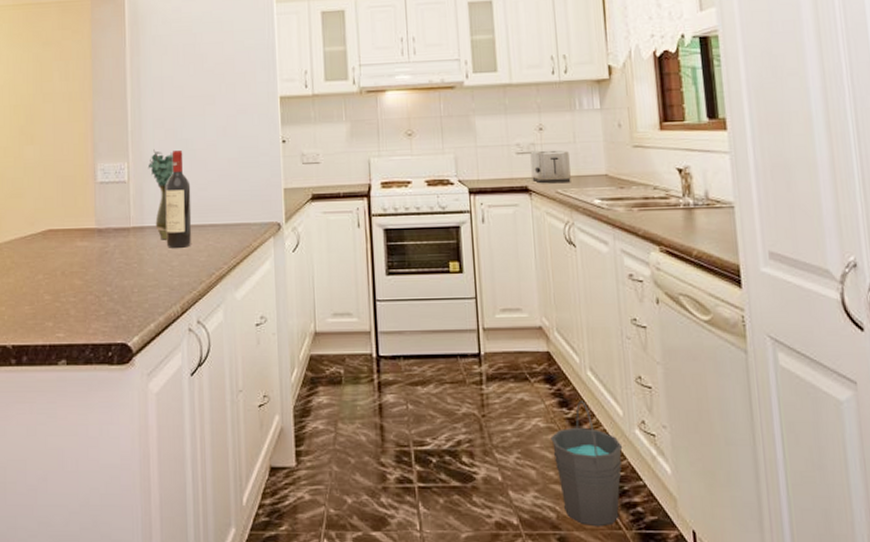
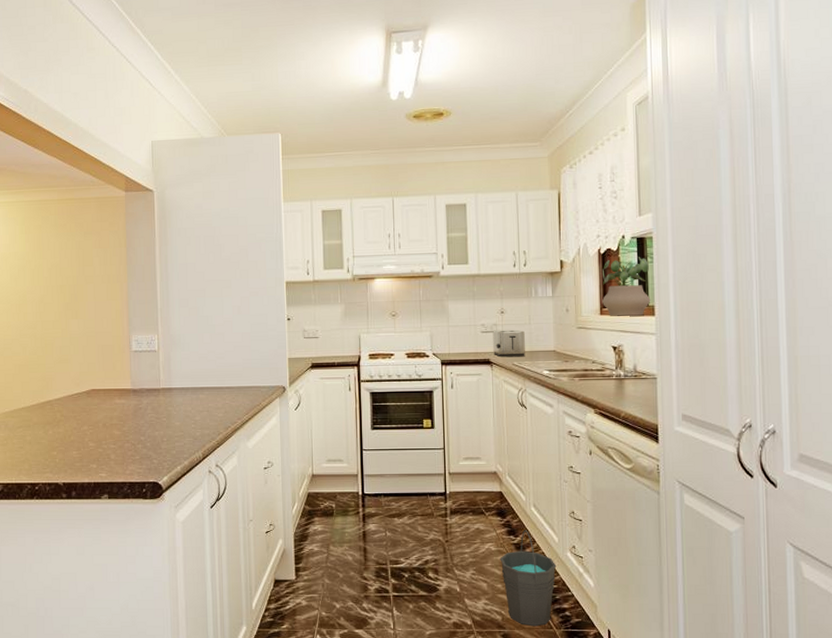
vase: present [147,149,173,240] -> none [174,324,196,399]
wine bottle: present [165,151,192,248] -> none [189,326,212,406]
potted plant: none [660,59,721,132] -> present [601,257,651,316]

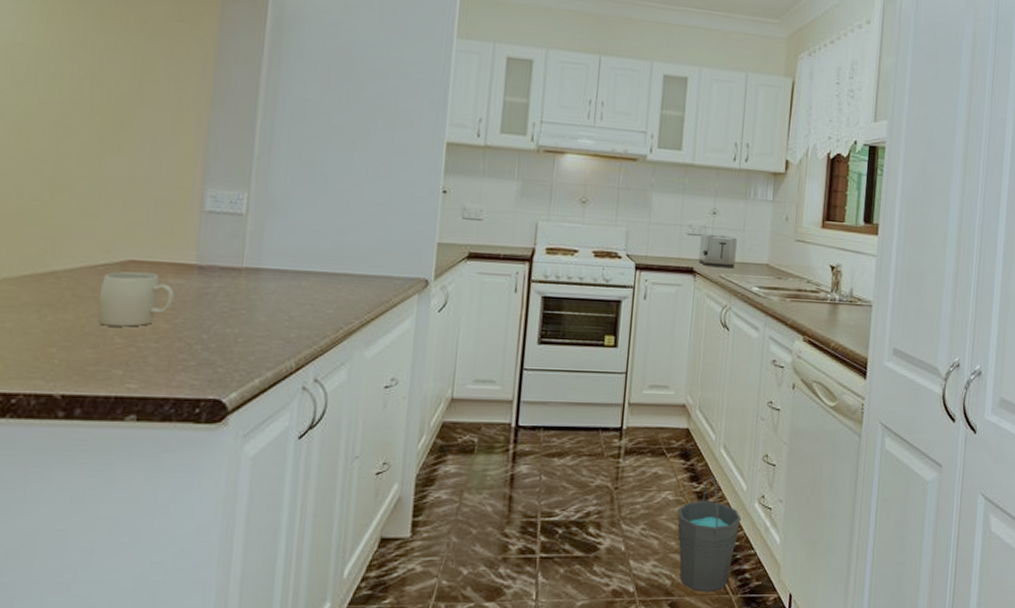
mug: none [76,396,121,435] -> present [98,271,175,327]
potted plant: present [601,257,651,316] -> none [824,166,878,234]

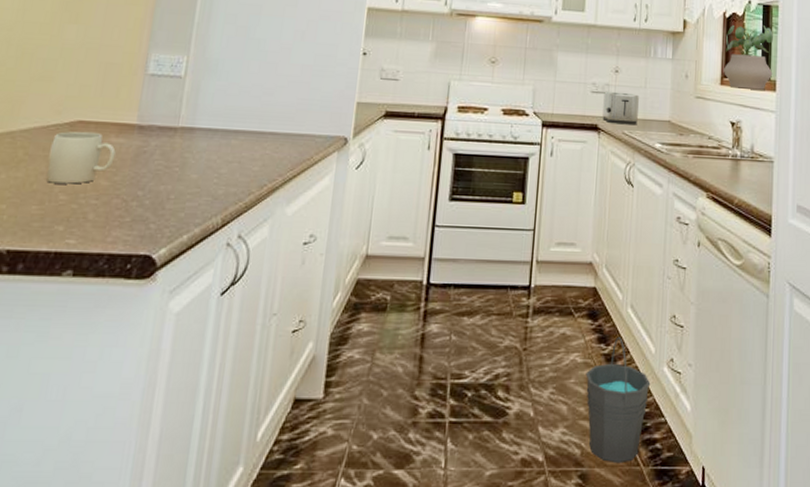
potted plant: none [824,166,878,234] -> present [723,24,773,90]

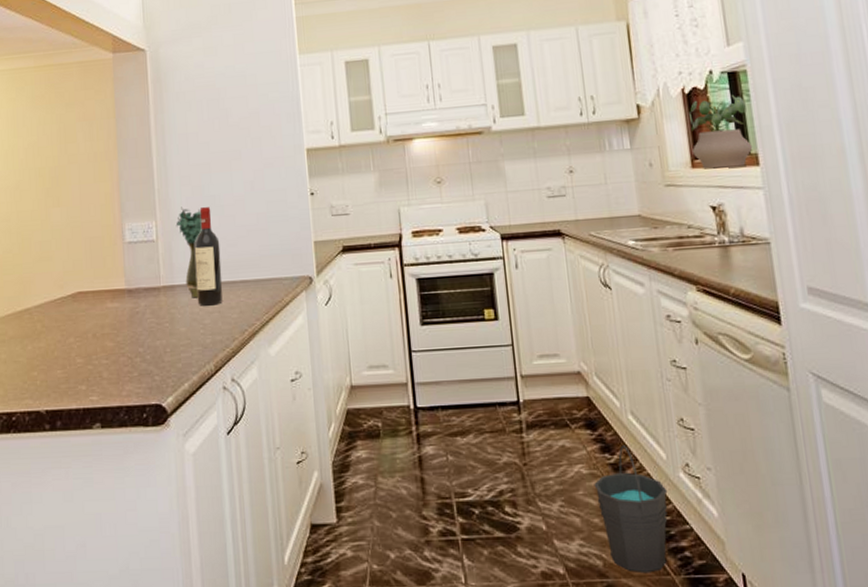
mug: present [45,131,116,184] -> none [60,300,114,349]
vase: none [207,45,241,145] -> present [176,207,202,298]
wine bottle: none [217,50,256,155] -> present [194,207,223,306]
toaster: present [602,91,639,125] -> none [561,192,604,227]

